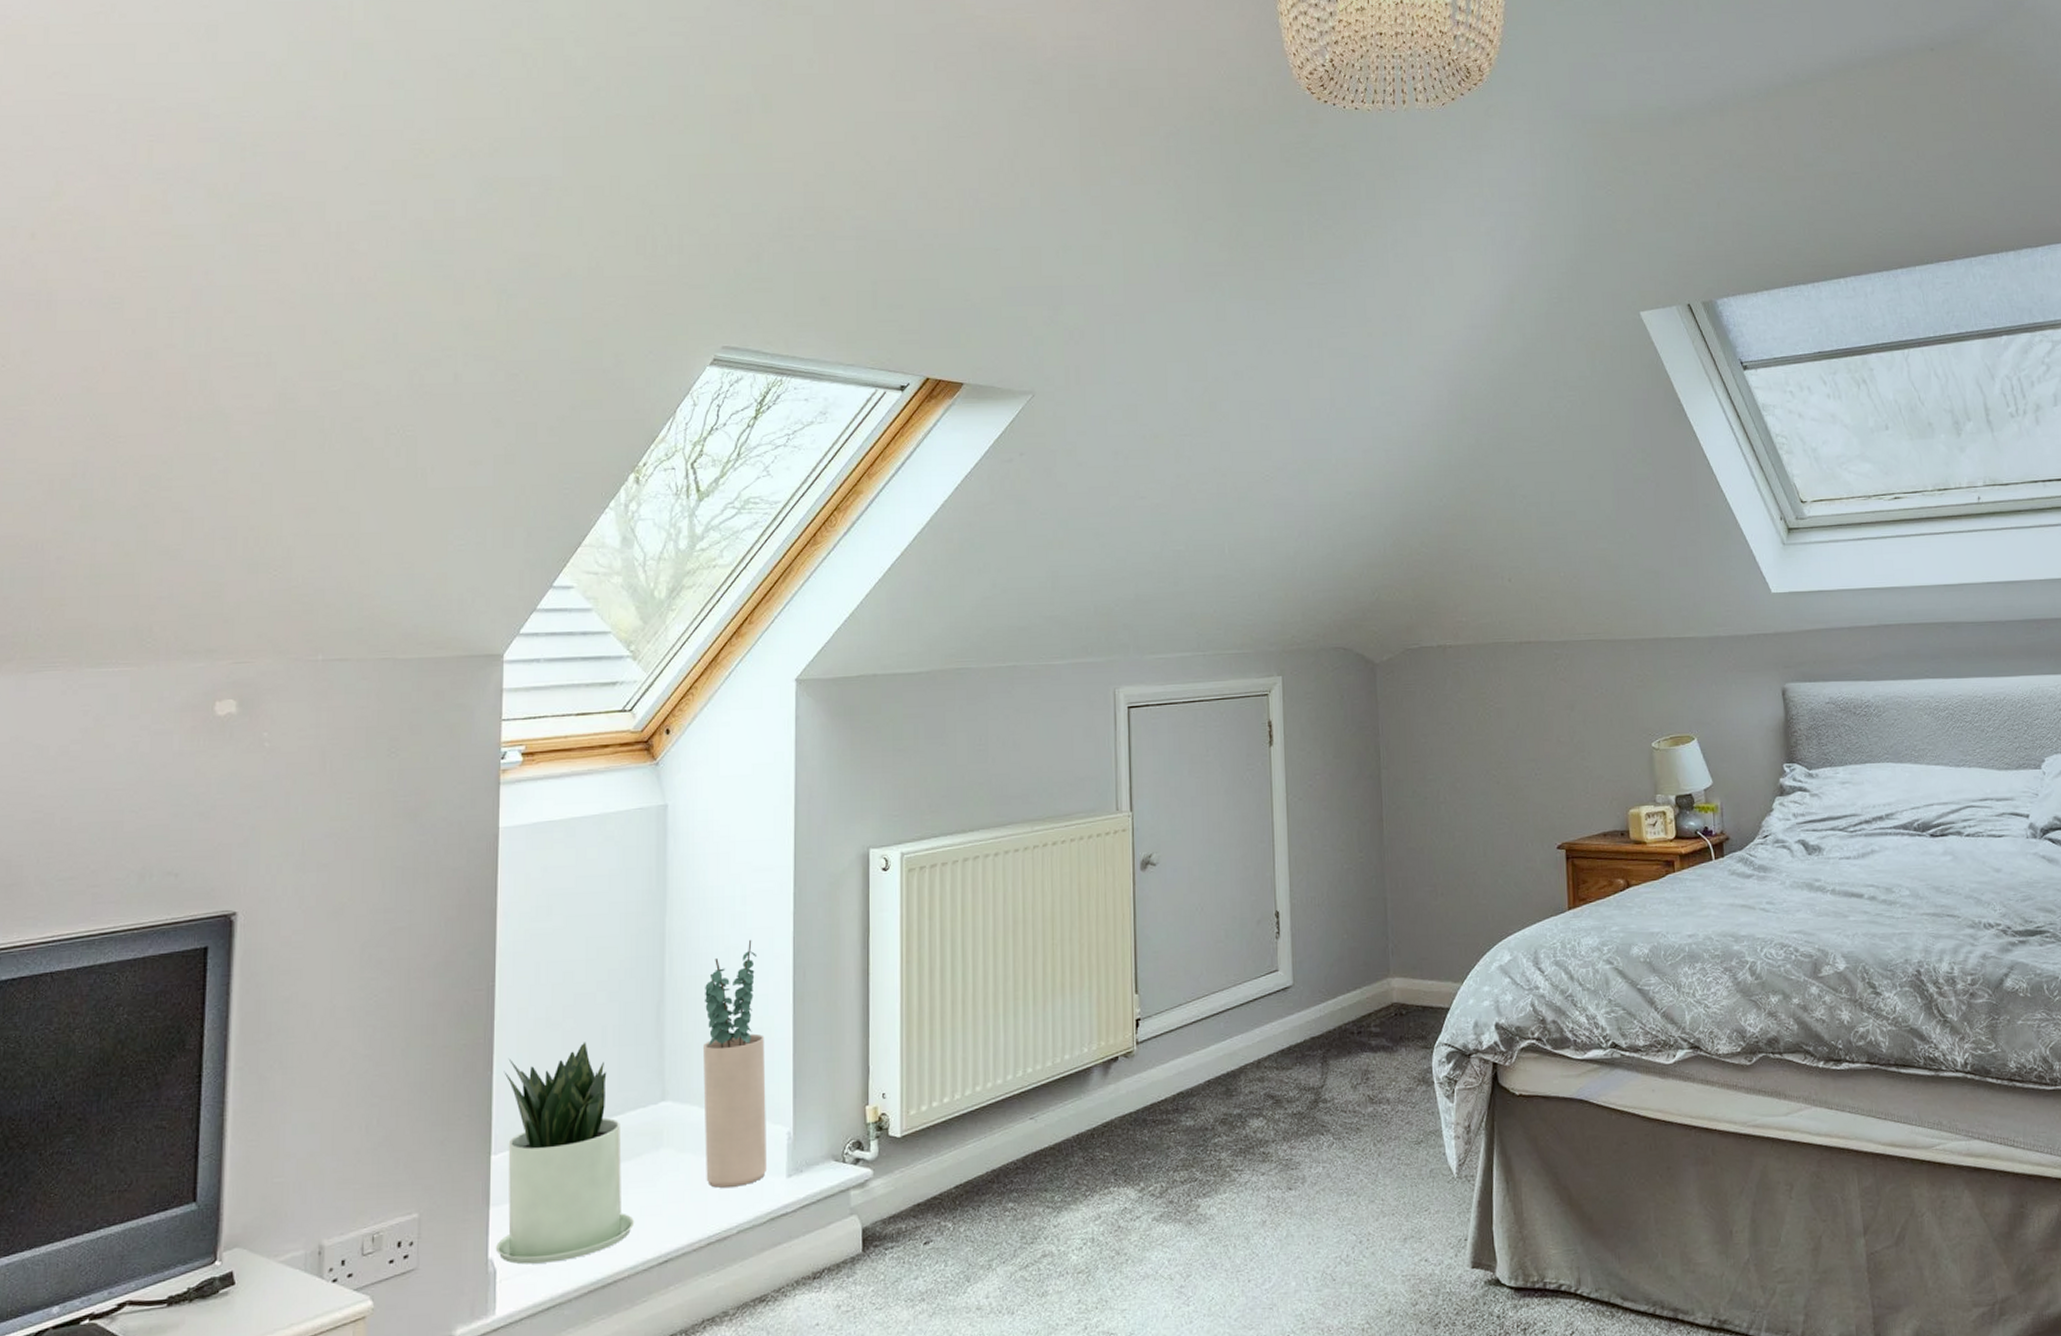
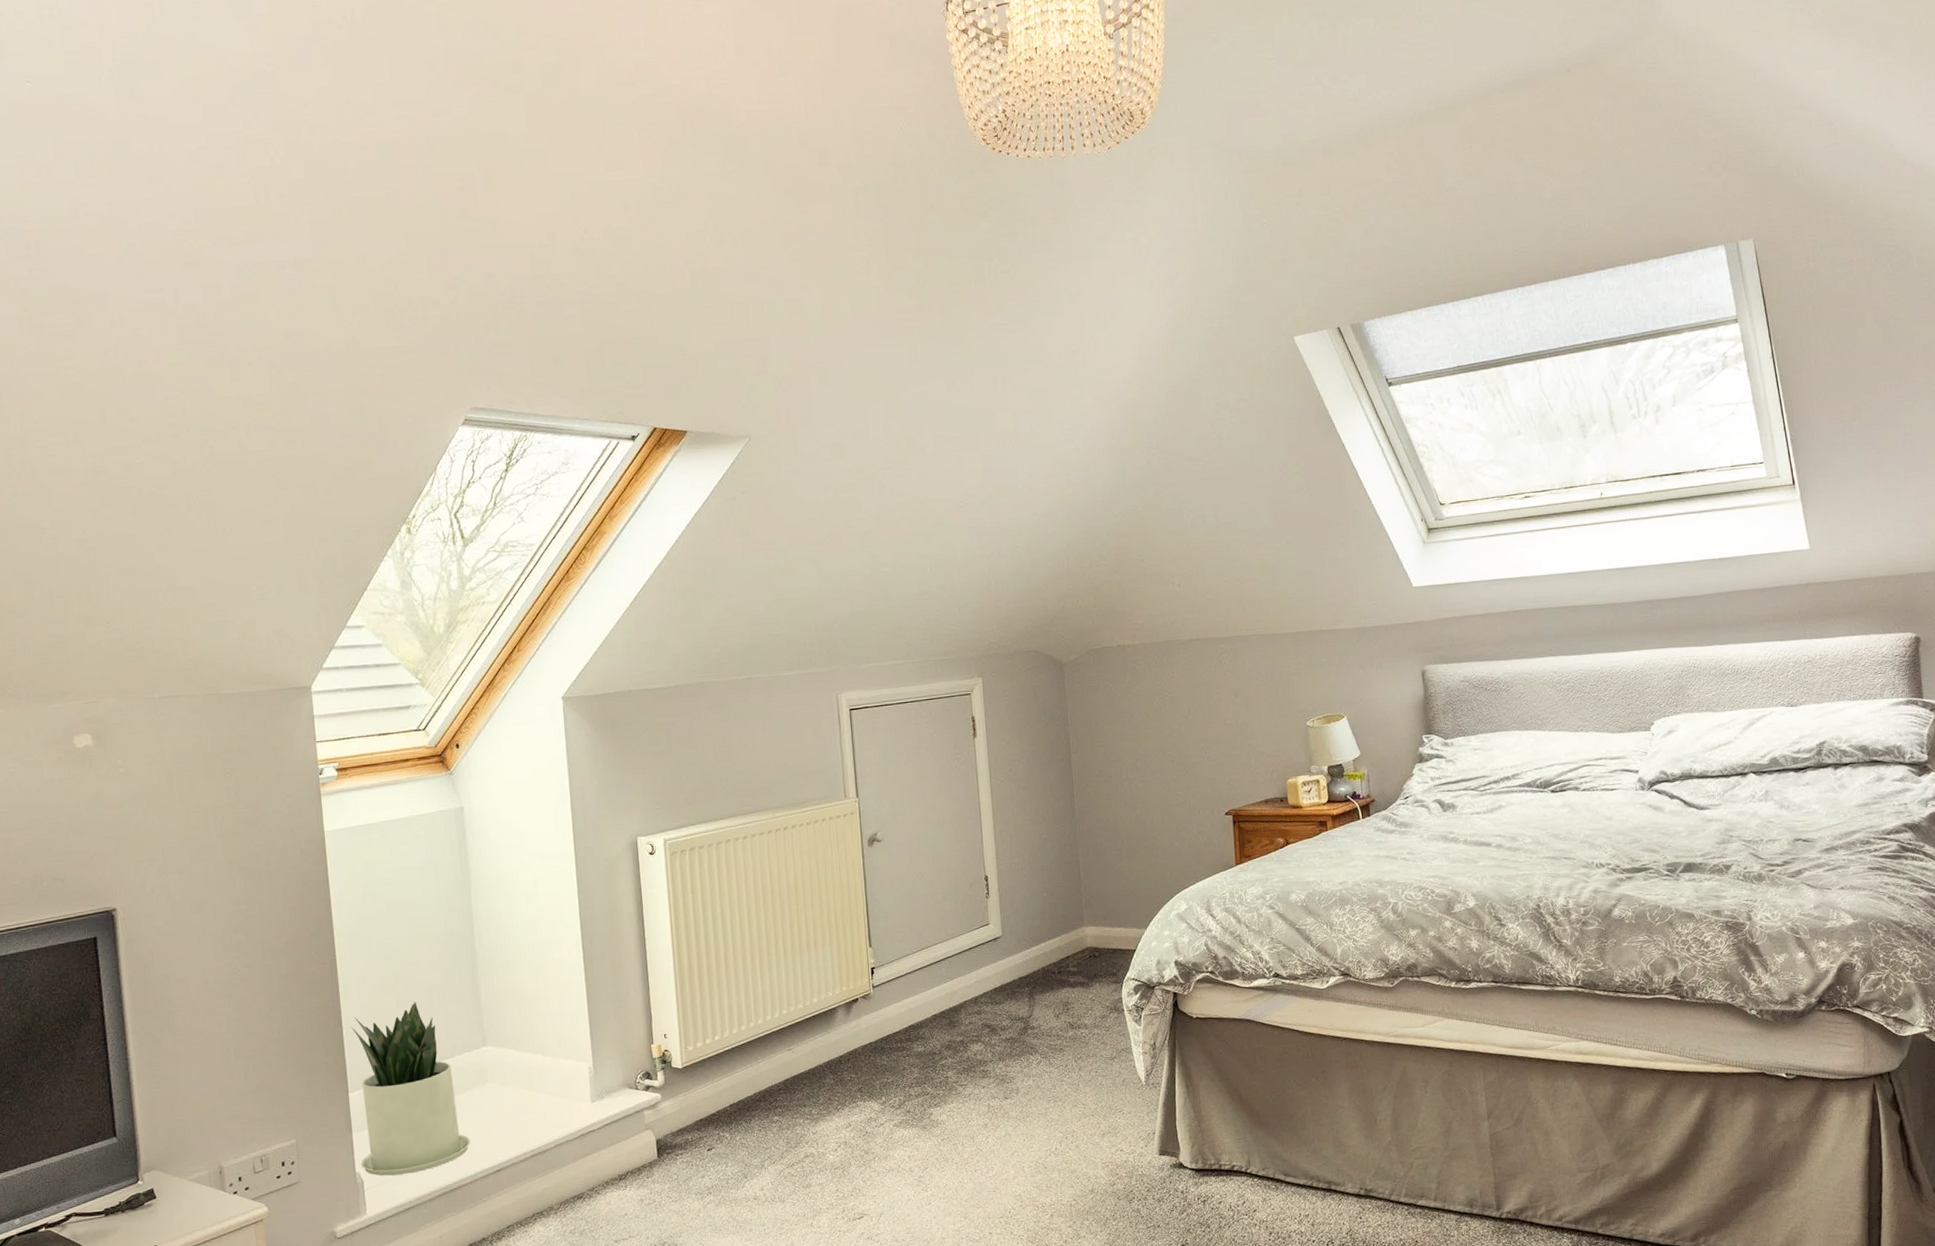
vase: present [703,940,768,1188] -> none [509,915,575,1113]

